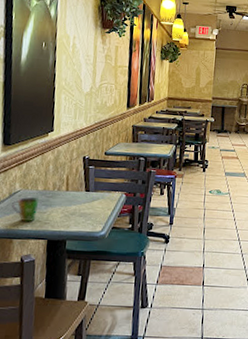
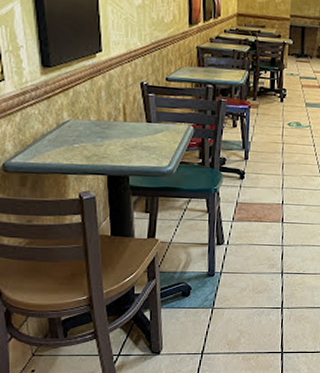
cup: present [12,197,40,222] -> none [62,128,93,156]

